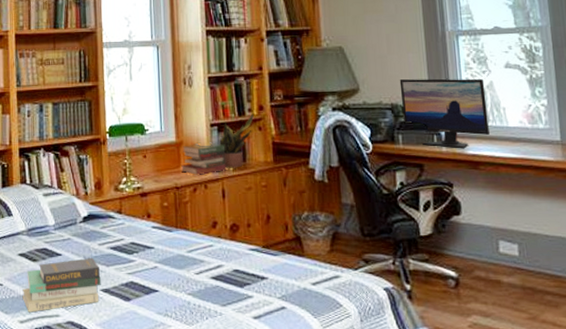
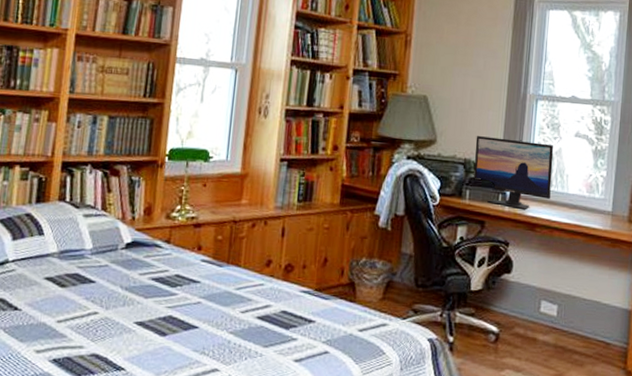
books: present [22,257,101,313] -> none [42,287,137,342]
books: present [181,142,227,175] -> none [242,177,293,211]
potted plant: present [219,113,254,168] -> none [287,152,327,207]

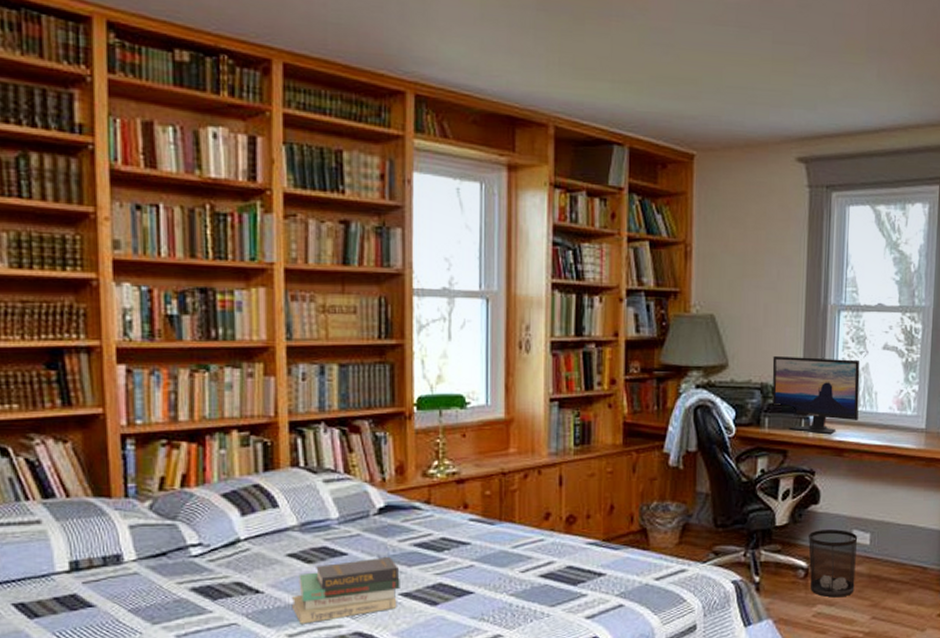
books: none [42,287,137,342] -> present [291,556,400,624]
waste bin: none [499,298,546,365] -> present [808,529,858,598]

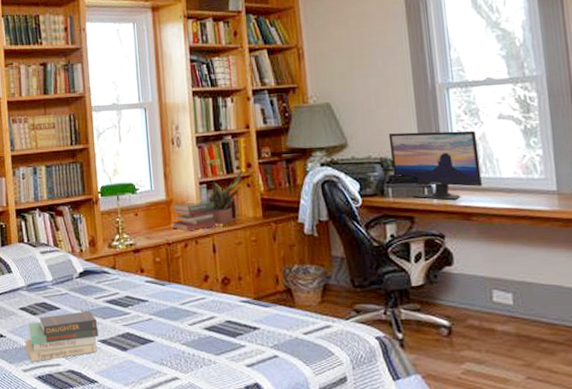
books: none [510,420,567,459] -> present [172,199,217,231]
potted plant: none [559,388,604,451] -> present [208,171,242,224]
waste bin: present [808,529,858,598] -> none [447,290,504,356]

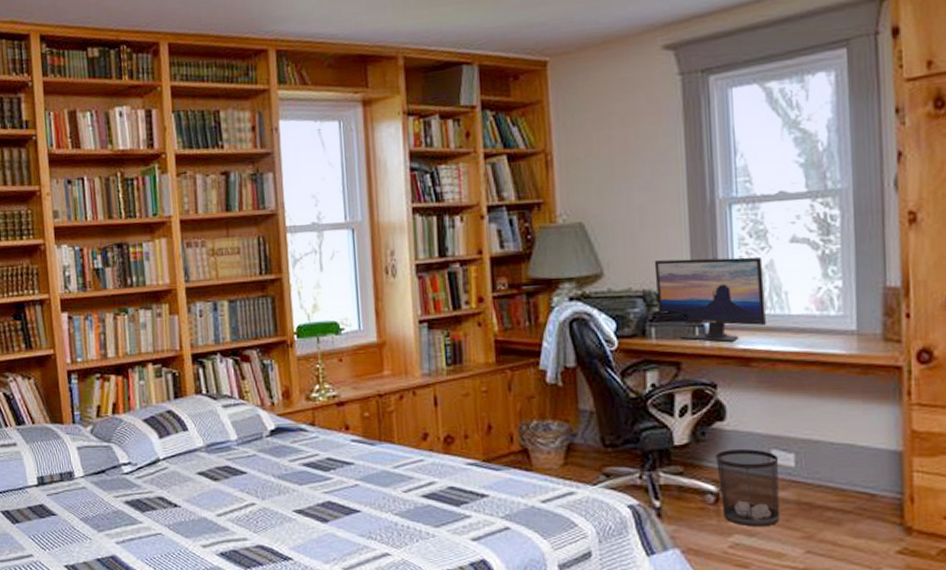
books: present [24,310,99,362] -> none [203,475,294,536]
books: present [172,199,217,231] -> none [384,342,439,380]
potted plant: present [208,171,242,224] -> none [430,306,472,372]
waste bin: none [447,290,504,356] -> present [716,449,780,527]

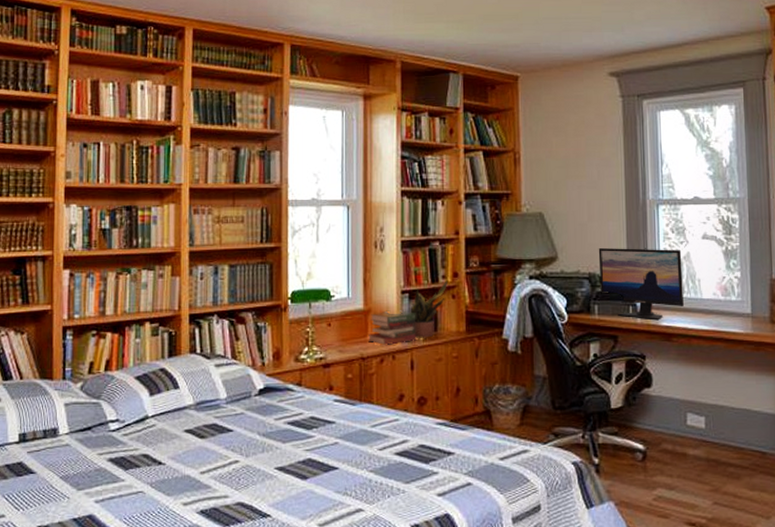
books: none [384,342,439,380] -> present [368,310,417,345]
potted plant: none [430,306,472,372] -> present [410,280,447,338]
waste bin: present [716,449,780,527] -> none [644,413,694,481]

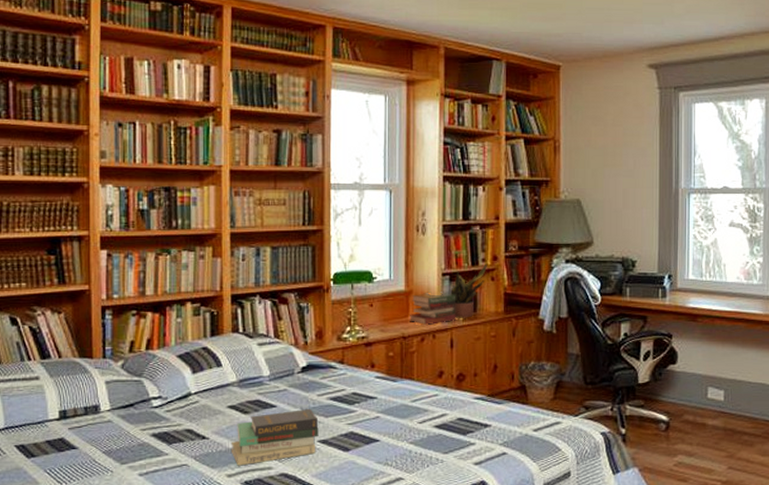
books: none [186,433,276,494] -> present [230,408,319,466]
computer monitor: present [598,248,684,321] -> none [632,234,710,302]

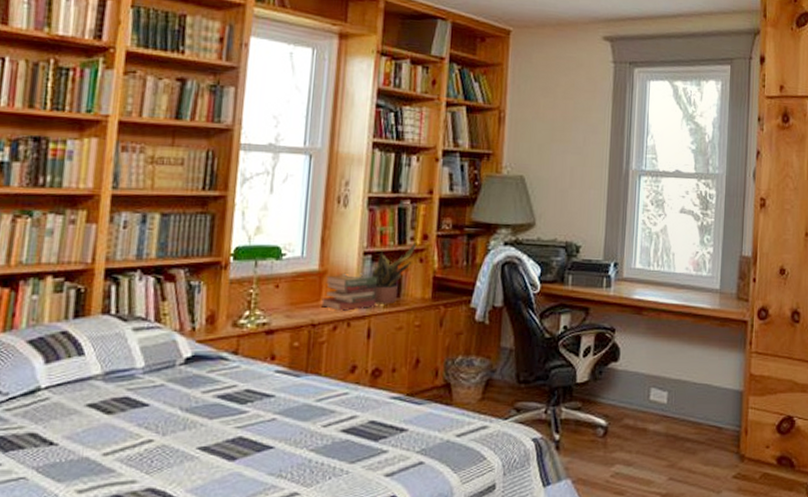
books: present [230,408,319,466] -> none [84,408,200,479]

